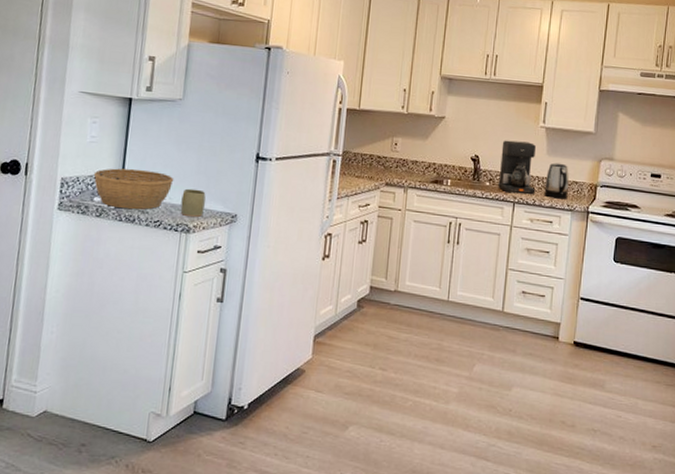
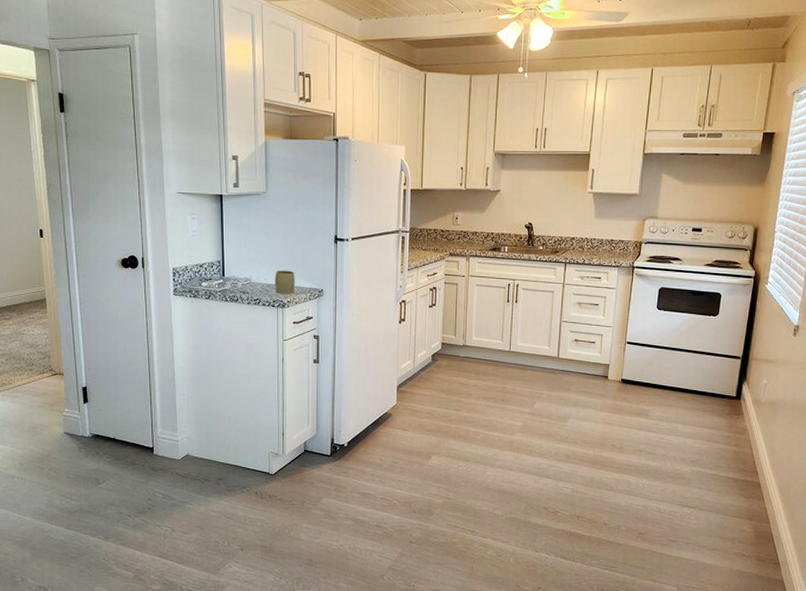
basket: present [93,168,174,210] -> none [199,257,267,291]
coffee maker: present [498,140,536,195] -> none [550,207,585,255]
kettle: present [544,162,569,199] -> none [593,224,616,257]

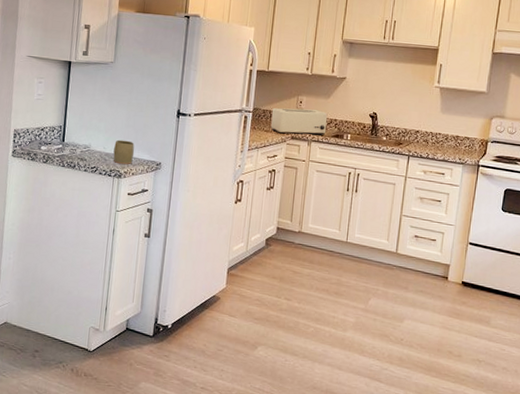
toaster: none [428,225,484,252] -> present [270,107,328,136]

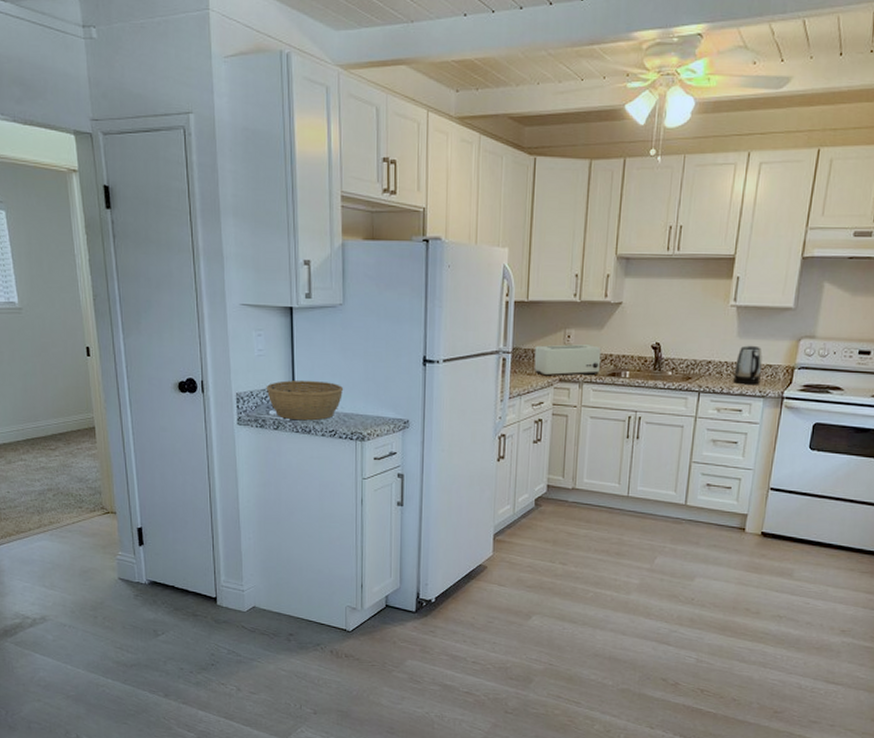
basket: none [40,122,108,157] -> present [266,380,344,421]
mug: present [113,139,135,165] -> none [353,396,378,426]
kettle: none [437,120,461,153] -> present [733,345,763,385]

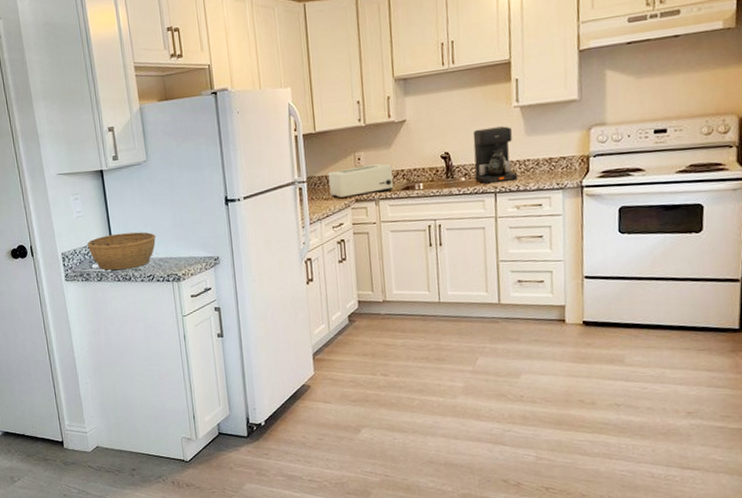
coffee maker: none [681,323,725,383] -> present [473,126,518,185]
kettle: present [733,345,763,385] -> none [527,140,556,180]

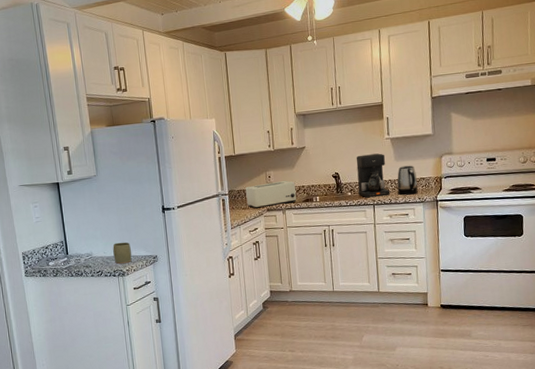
basket: present [87,232,156,271] -> none [44,235,105,267]
mug: none [166,240,189,267] -> present [113,242,132,264]
kettle: none [527,140,556,180] -> present [397,165,418,195]

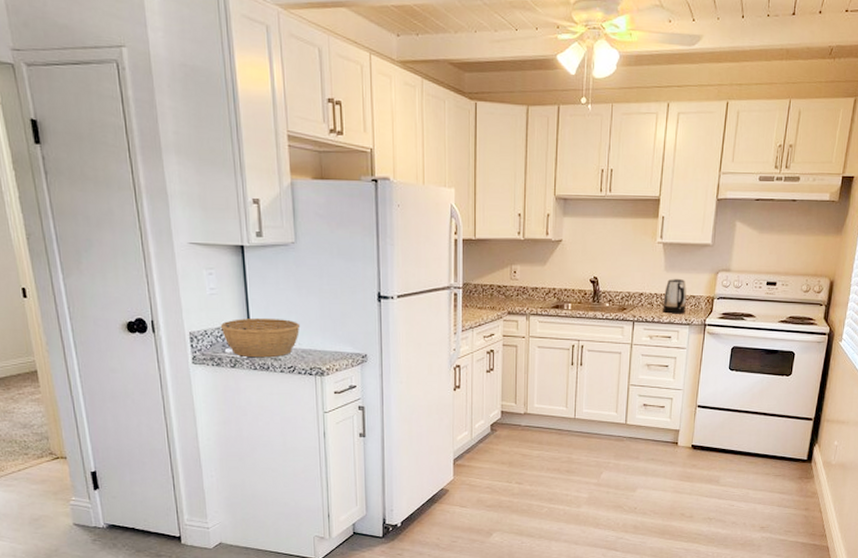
basket: none [44,235,105,267] -> present [220,319,301,358]
mug: present [113,242,132,264] -> none [311,333,335,361]
toaster: present [245,180,297,209] -> none [484,279,545,311]
coffee maker: present [356,153,390,198] -> none [617,259,654,312]

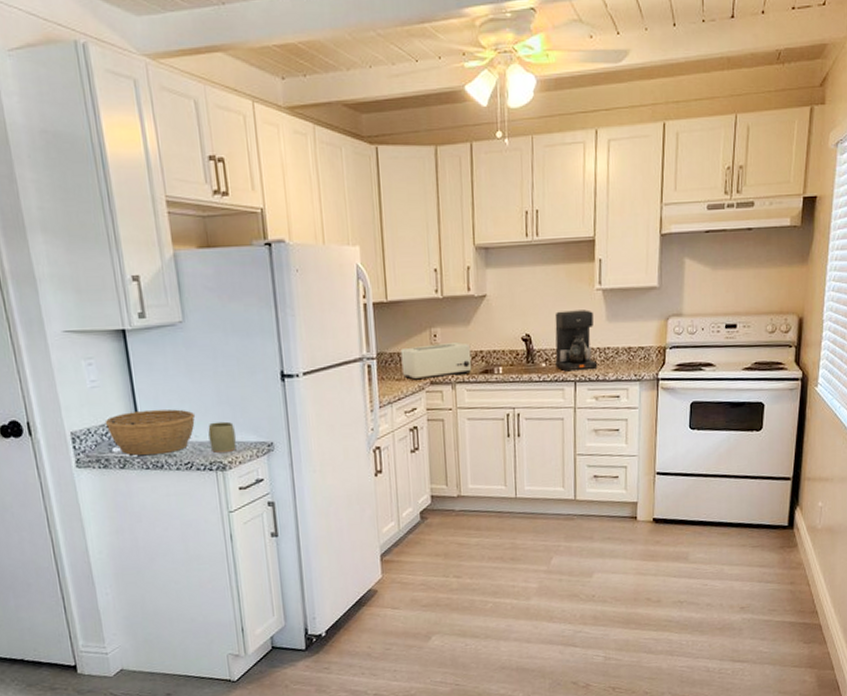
mug: none [311,333,335,361] -> present [208,421,237,454]
toaster: none [484,279,545,311] -> present [400,342,472,382]
coffee maker: none [617,259,654,312] -> present [555,309,598,372]
kettle: present [663,278,687,314] -> none [607,328,634,370]

